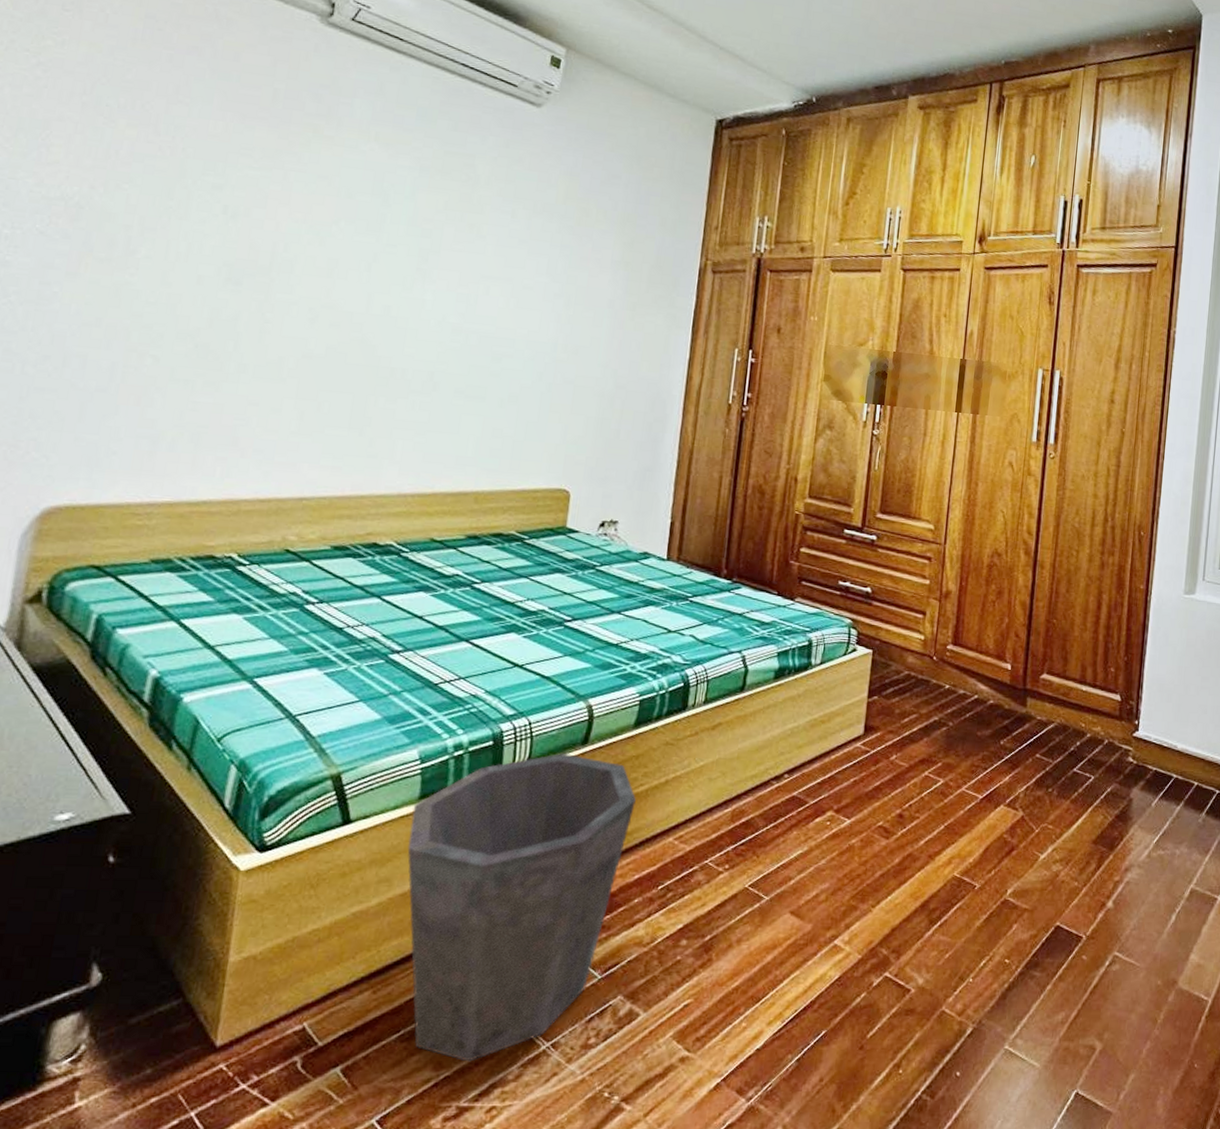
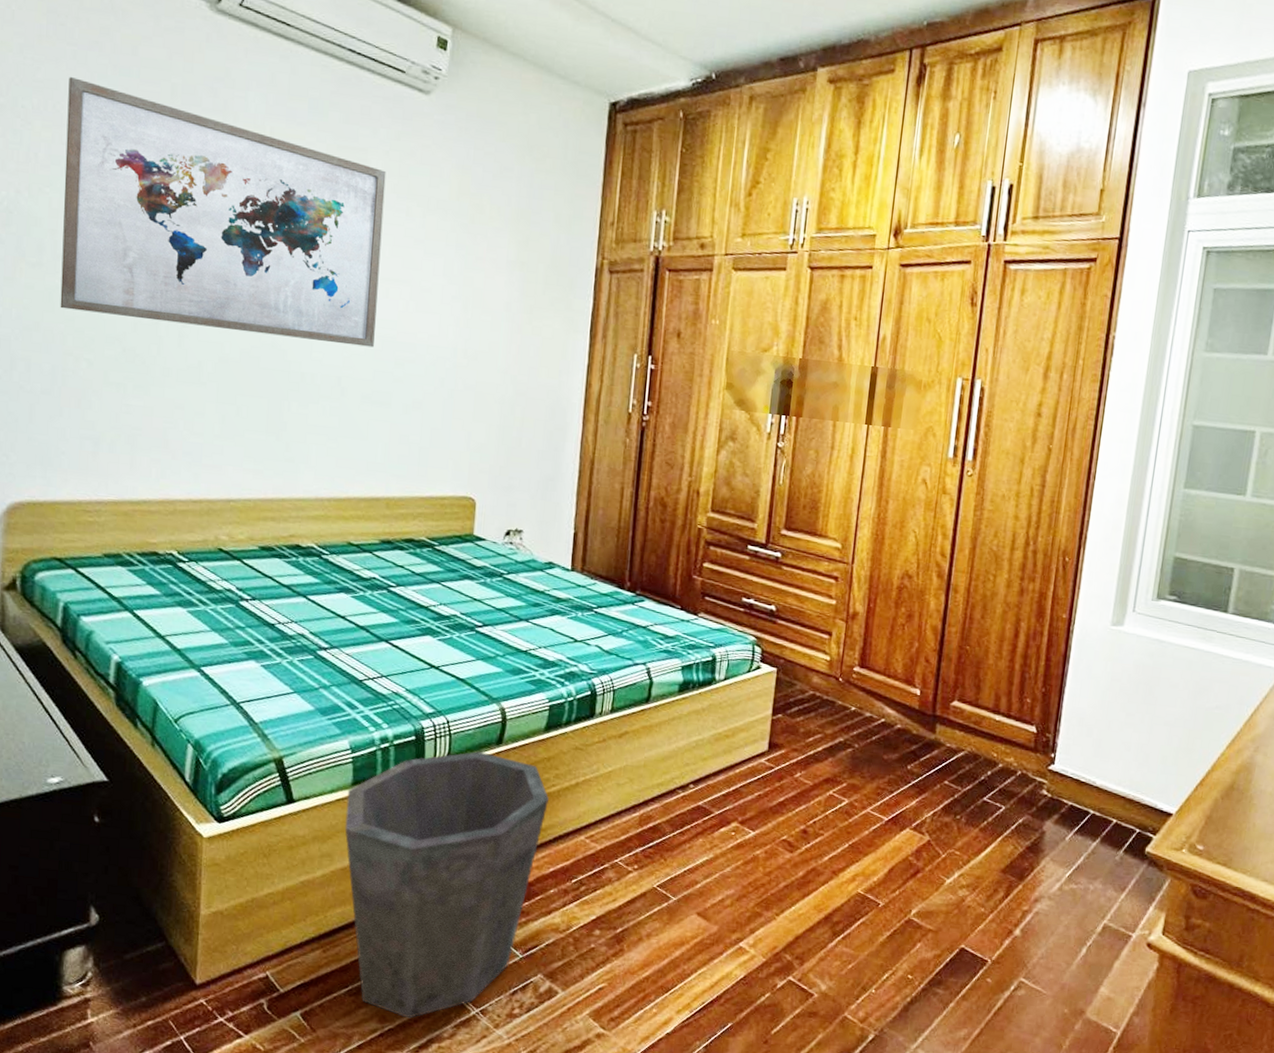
wall art: none [127,79,493,343] -> present [60,77,386,348]

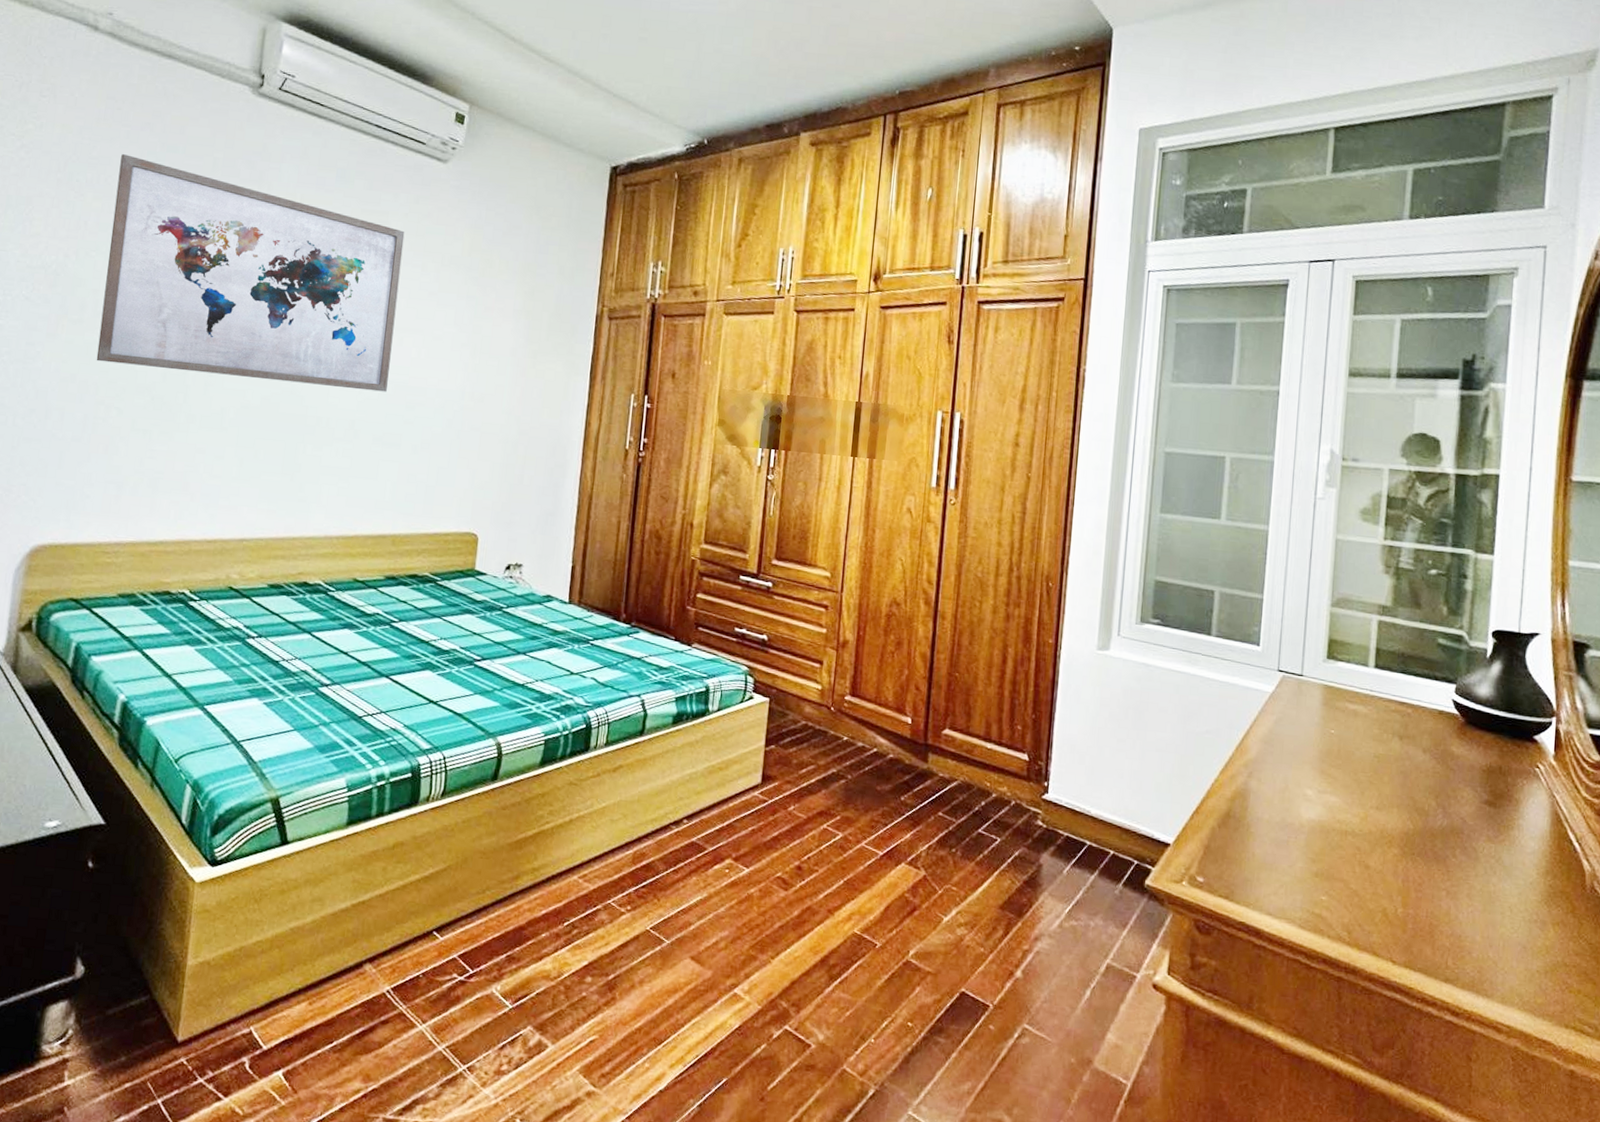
waste bin: present [345,751,549,1019] -> none [337,787,542,1077]

